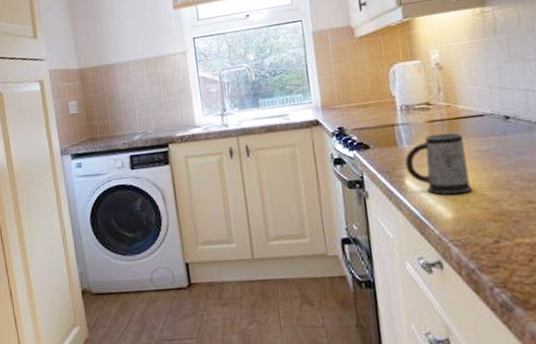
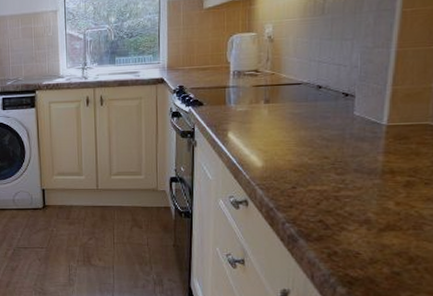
mug: present [404,132,473,195] -> none [230,96,282,148]

